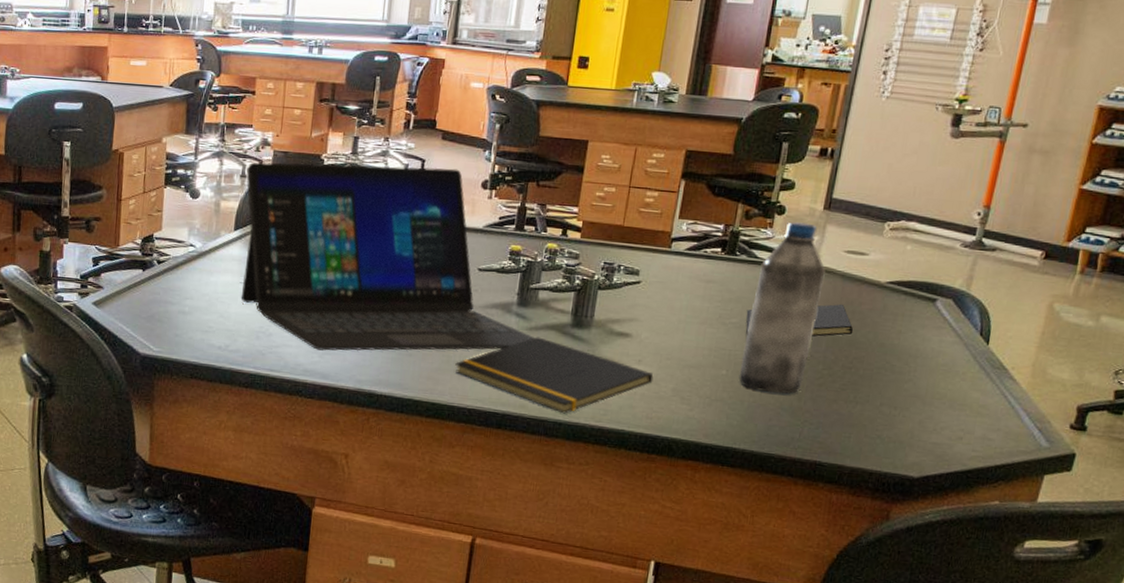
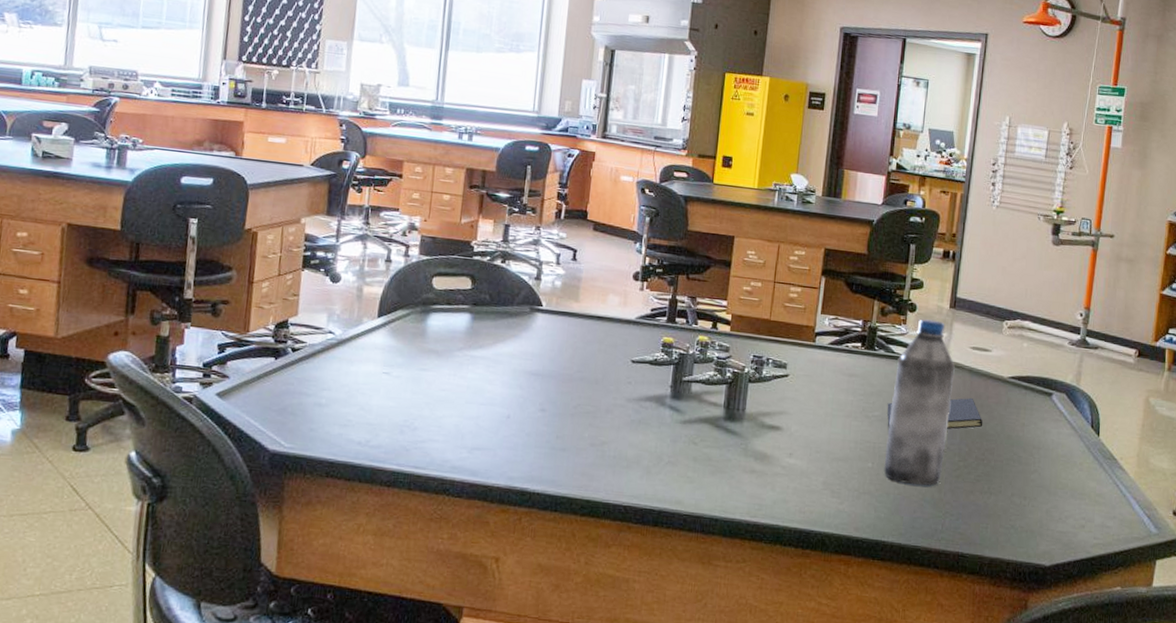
laptop: present [241,162,536,351] -> none [383,246,690,446]
notepad: present [455,337,654,414] -> none [610,430,805,510]

